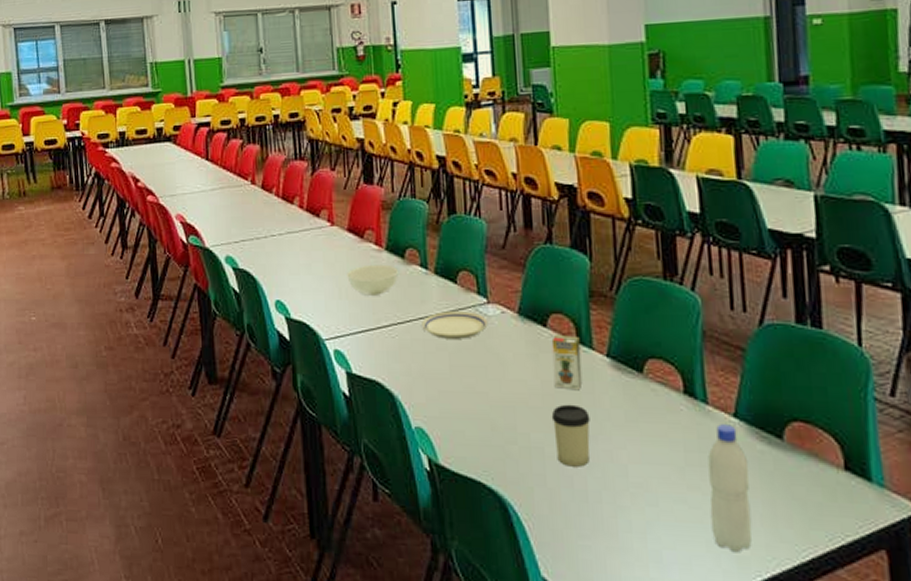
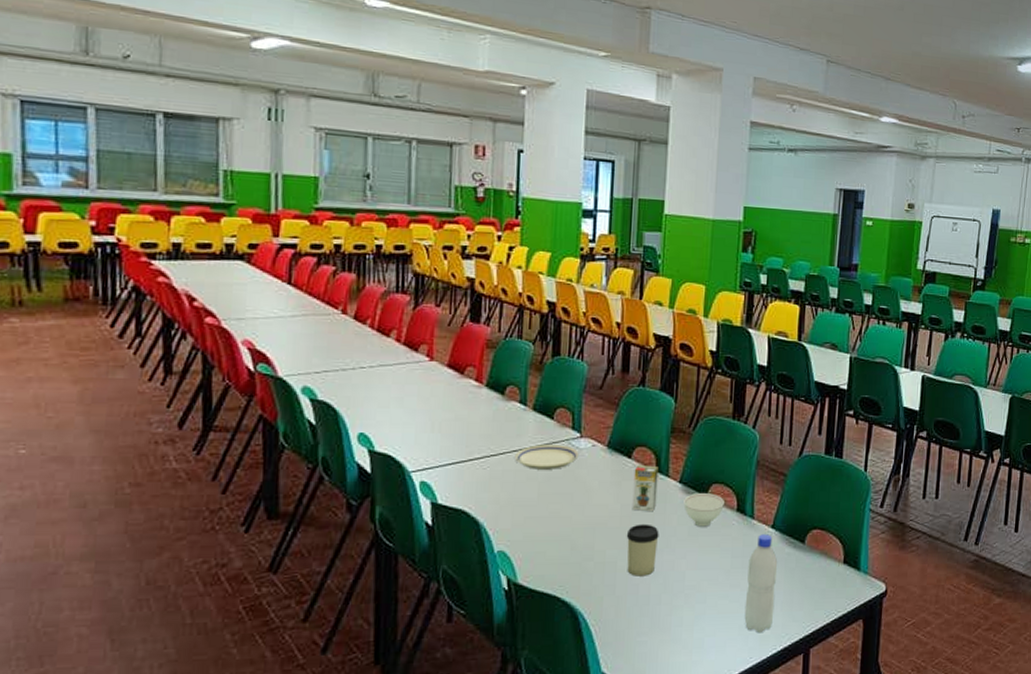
bowl: present [347,264,398,295] -> none [442,400,496,429]
bowl: none [615,370,666,412] -> present [683,493,724,527]

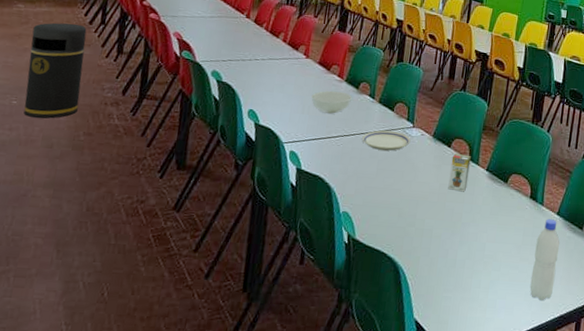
trash bin: none [36,338,118,469] -> present [24,22,87,119]
bowl: none [442,400,496,429] -> present [311,90,352,114]
cup: present [626,523,659,576] -> none [440,200,468,244]
bowl: present [683,493,724,527] -> none [488,180,521,208]

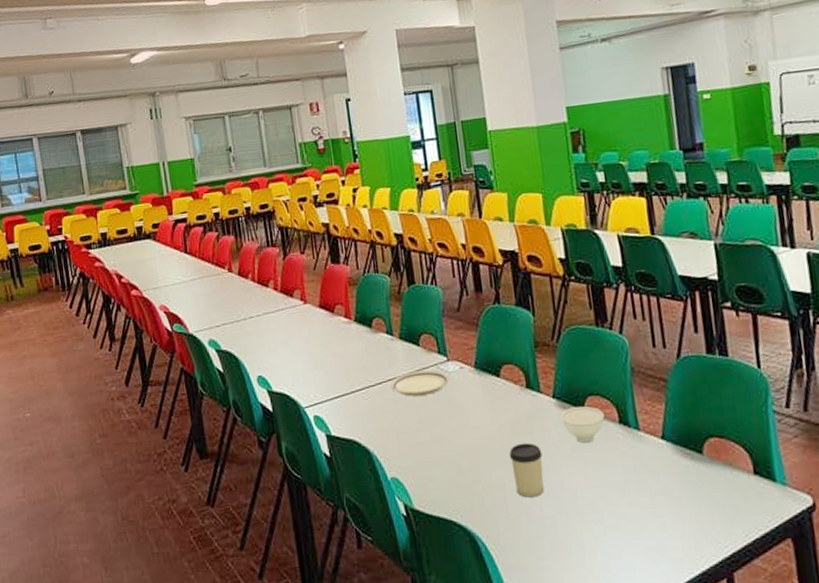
trash bin: present [24,22,87,119] -> none [26,319,87,428]
bowl: present [311,90,352,114] -> none [321,334,367,364]
cup: none [440,200,468,244] -> present [509,442,544,498]
juice box: present [448,153,471,192] -> none [505,382,534,431]
bowl: none [488,180,521,208] -> present [560,406,604,443]
water bottle: present [530,219,560,301] -> none [642,446,684,556]

